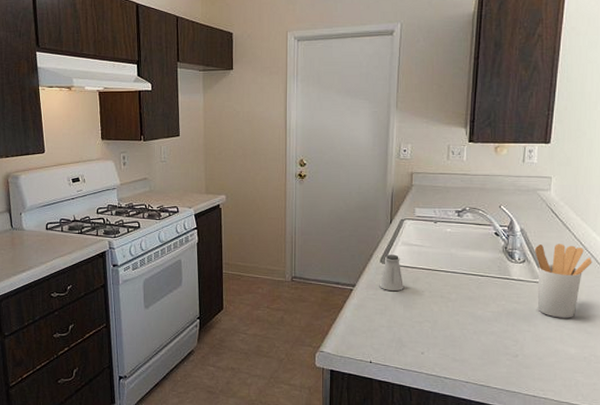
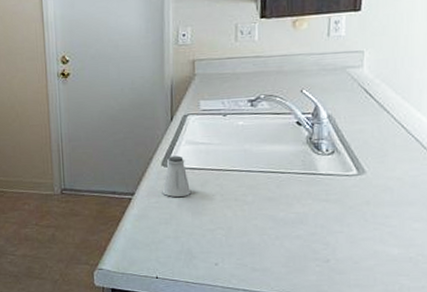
utensil holder: present [534,244,592,318] -> none [345,129,417,215]

